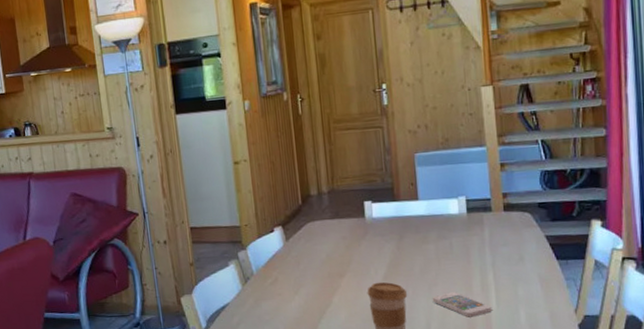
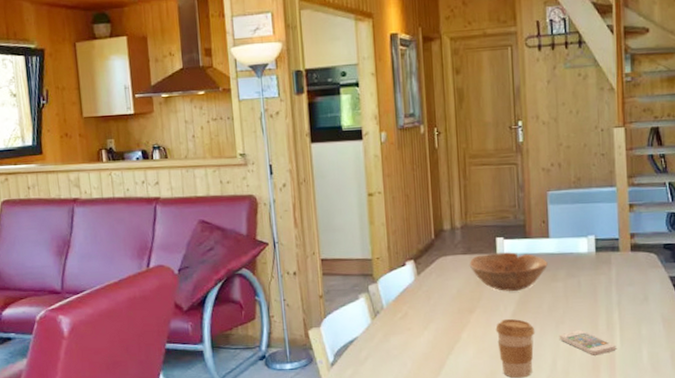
bowl: none [337,215,418,255] -> present [469,252,548,291]

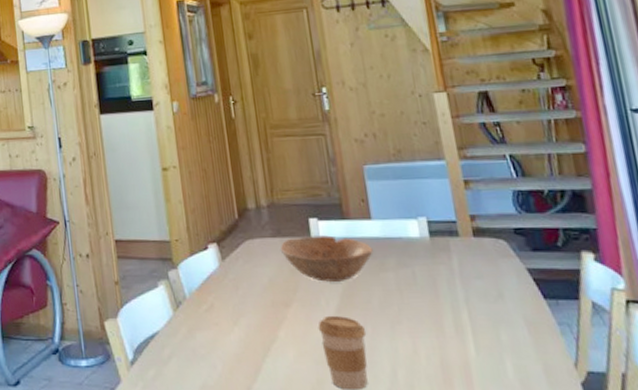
smartphone: present [559,330,616,356] -> none [396,332,471,365]

